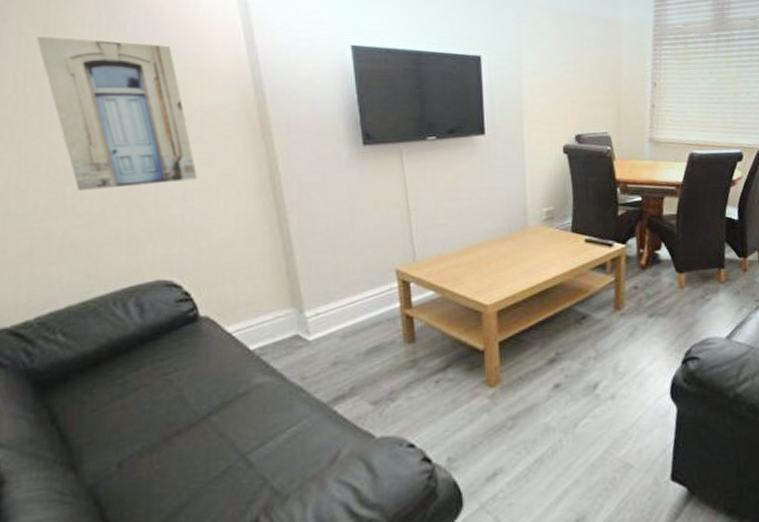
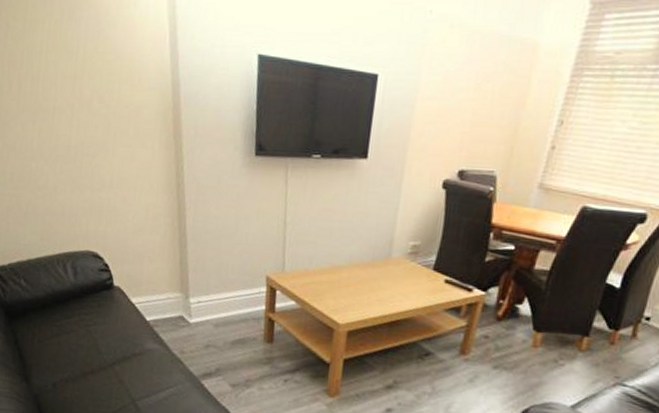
wall art: present [37,36,198,191] -> none [18,29,122,170]

